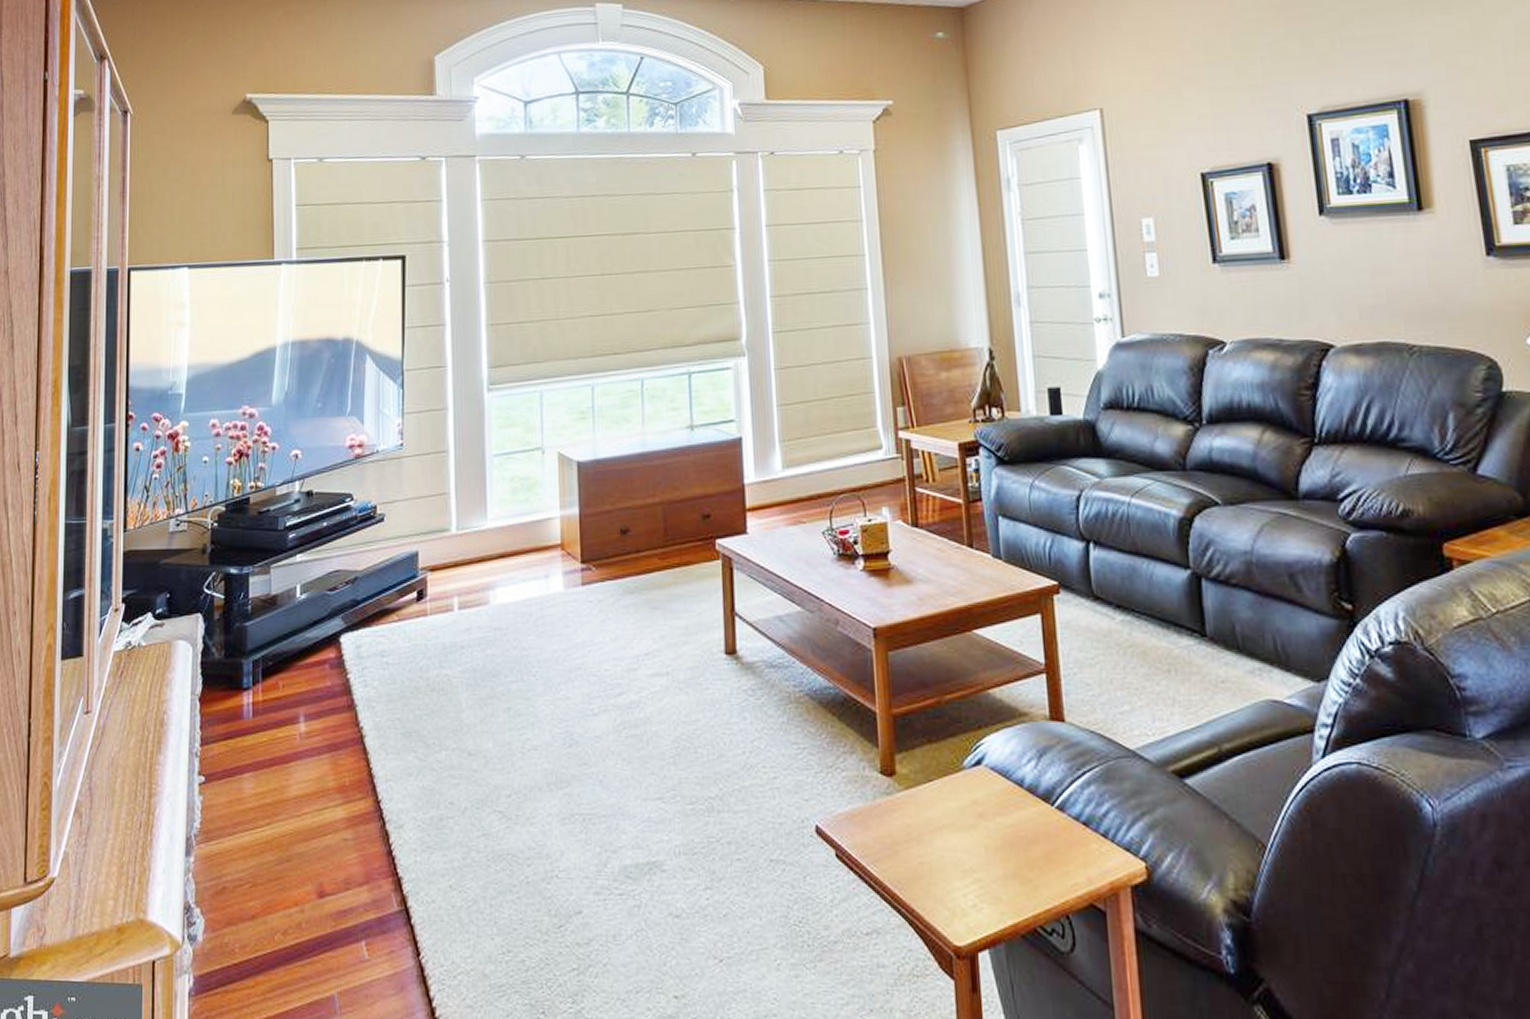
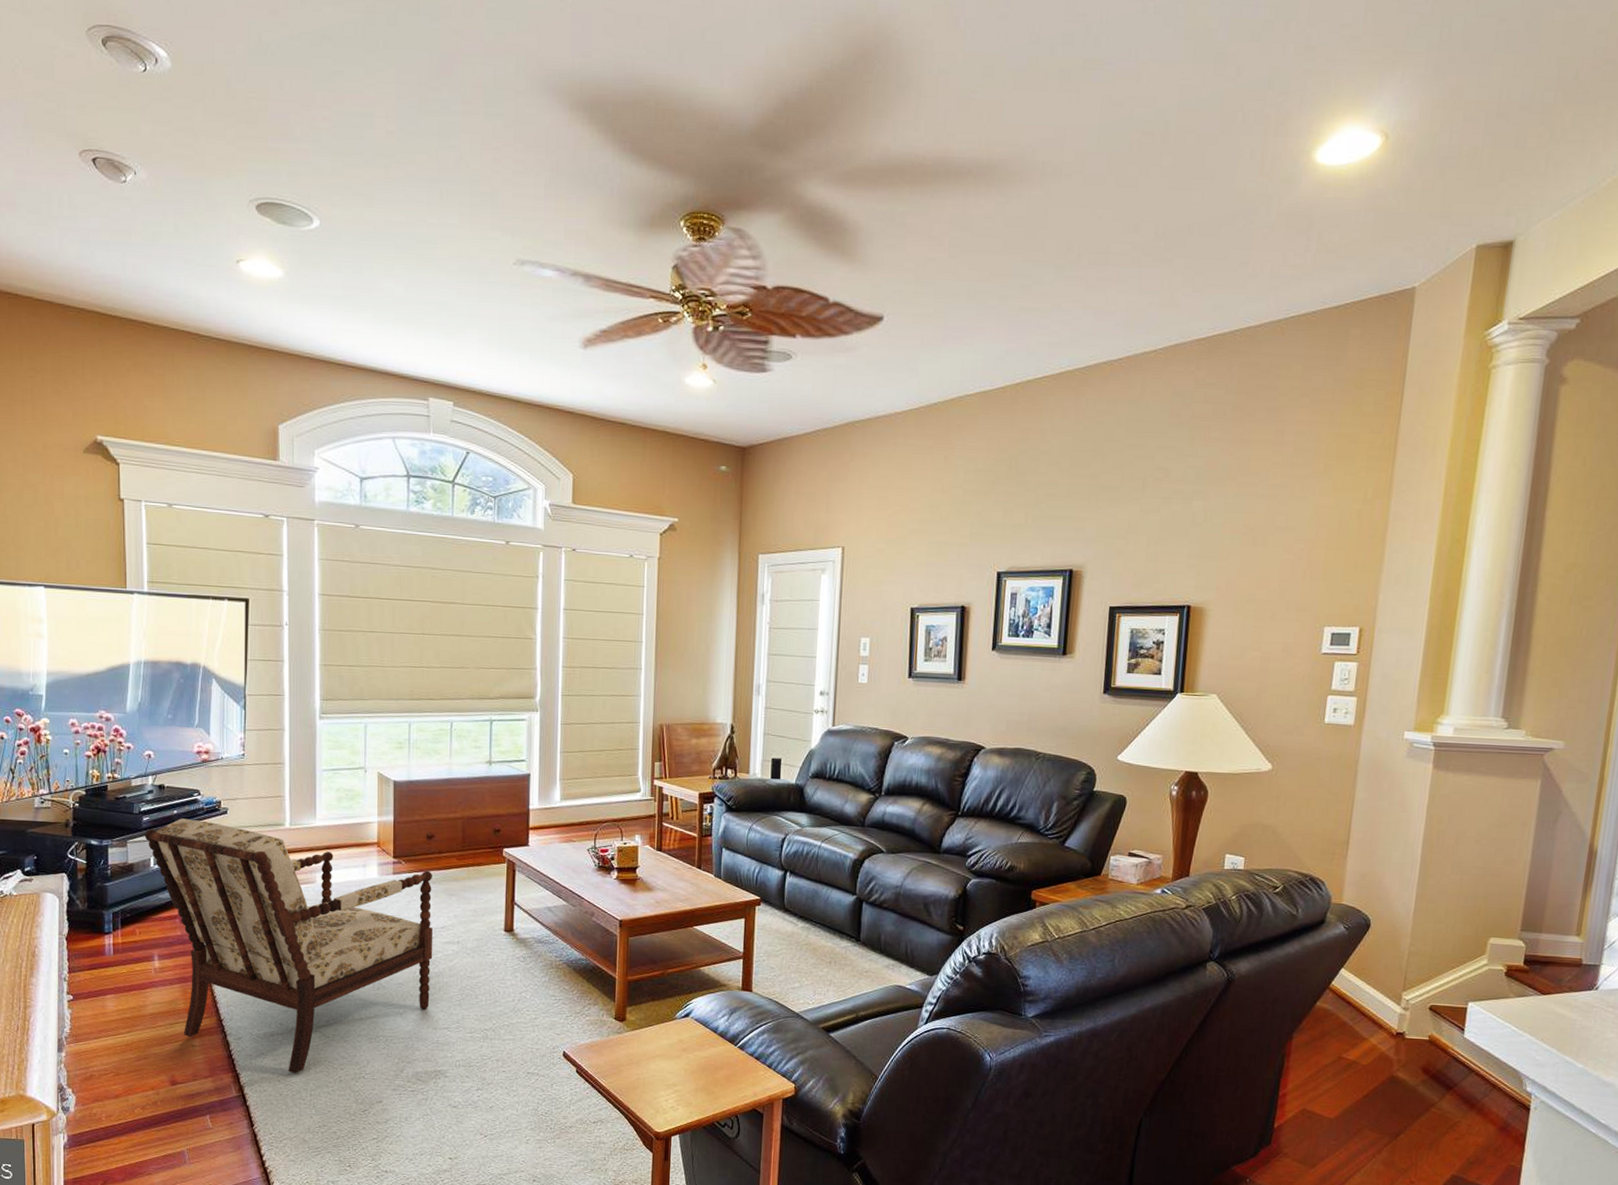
armchair: none [289,531,637,875] -> present [144,818,434,1074]

